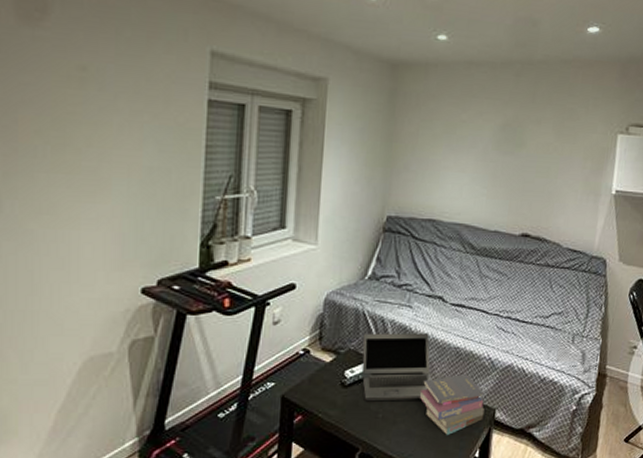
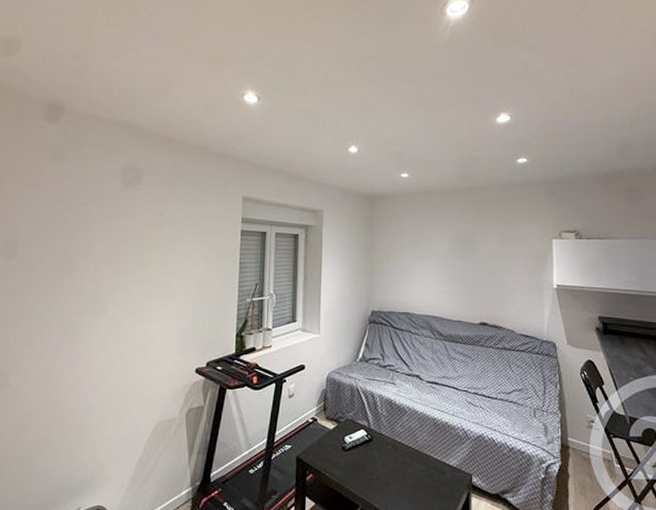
laptop: present [362,333,432,401] -> none [357,405,416,464]
books: present [419,374,485,436] -> none [406,442,462,498]

